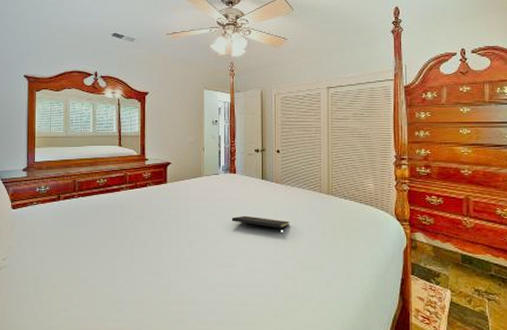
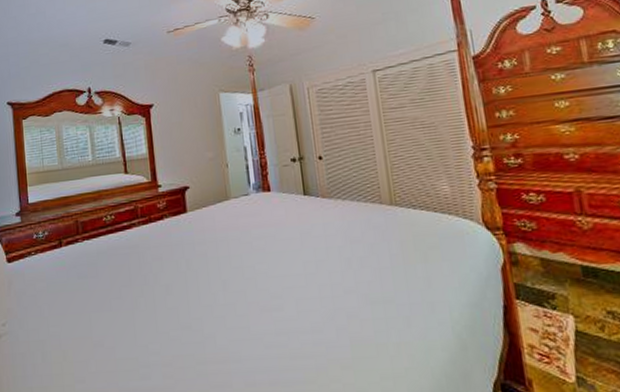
notepad: present [231,215,289,236] -> none [271,242,346,264]

